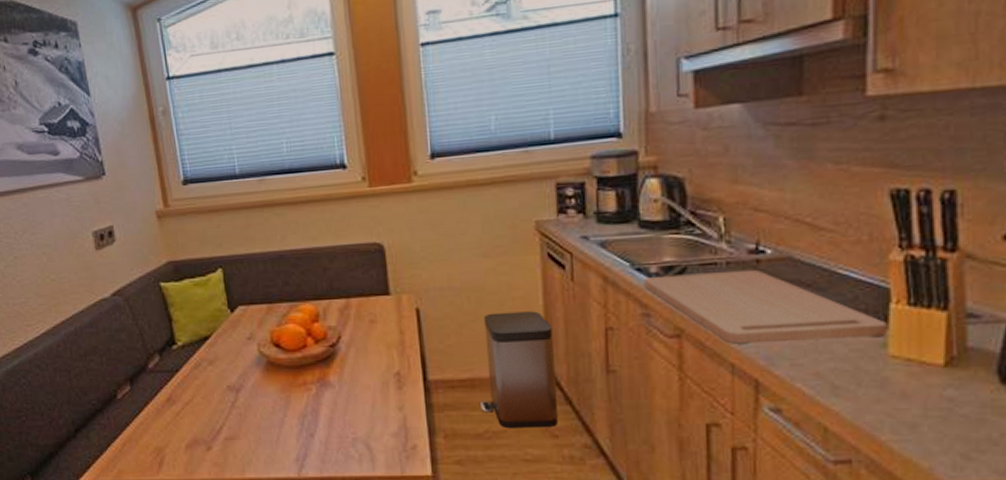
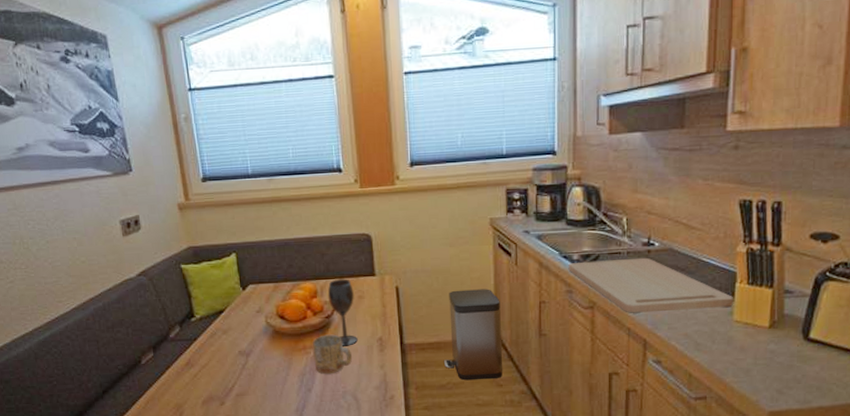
mug: none [315,367,363,417] -> present [313,334,352,375]
wine glass: none [331,298,370,382] -> present [327,279,358,347]

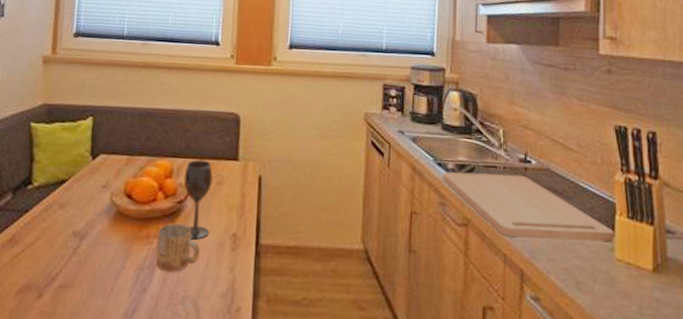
pedal bin: present [443,289,503,381] -> none [301,187,369,299]

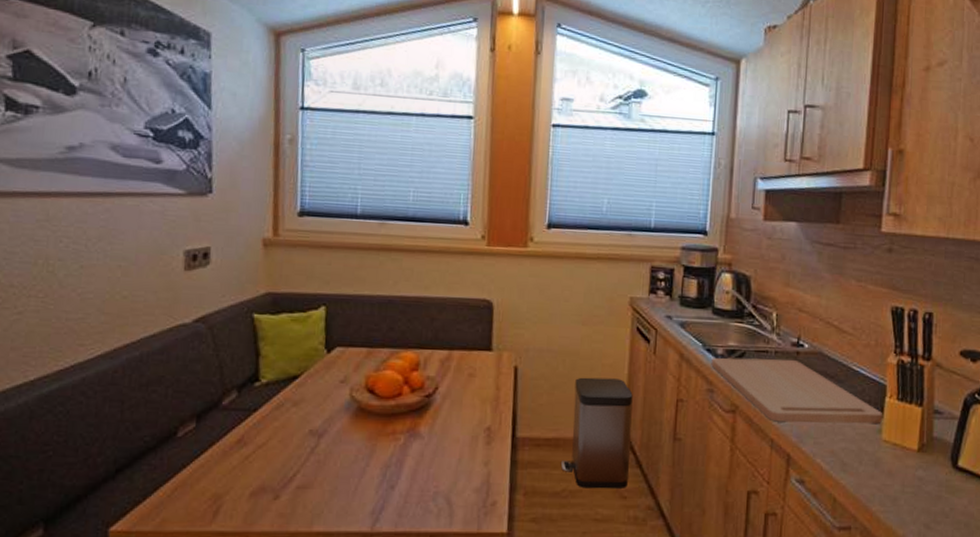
mug: present [155,223,200,273] -> none [403,418,451,469]
wine glass: present [183,159,213,240] -> none [431,350,464,435]
pedal bin: none [301,187,369,299] -> present [560,377,633,489]

